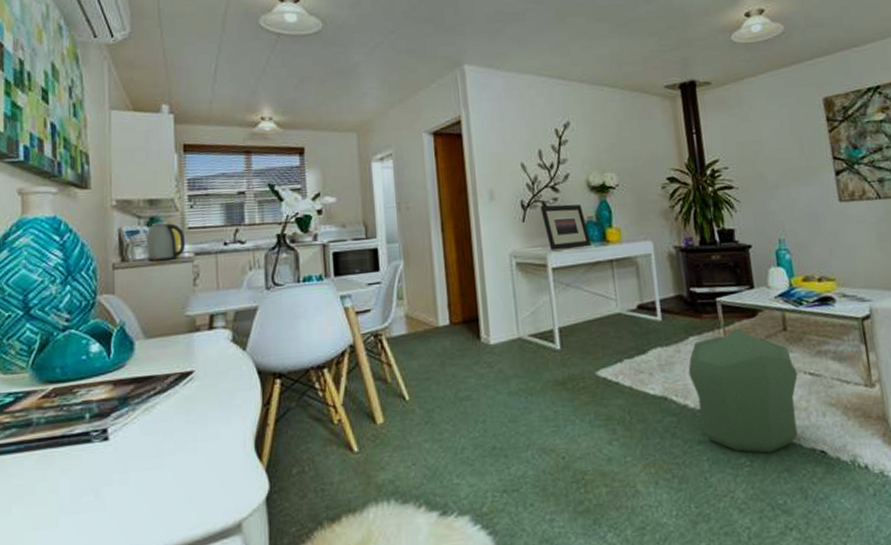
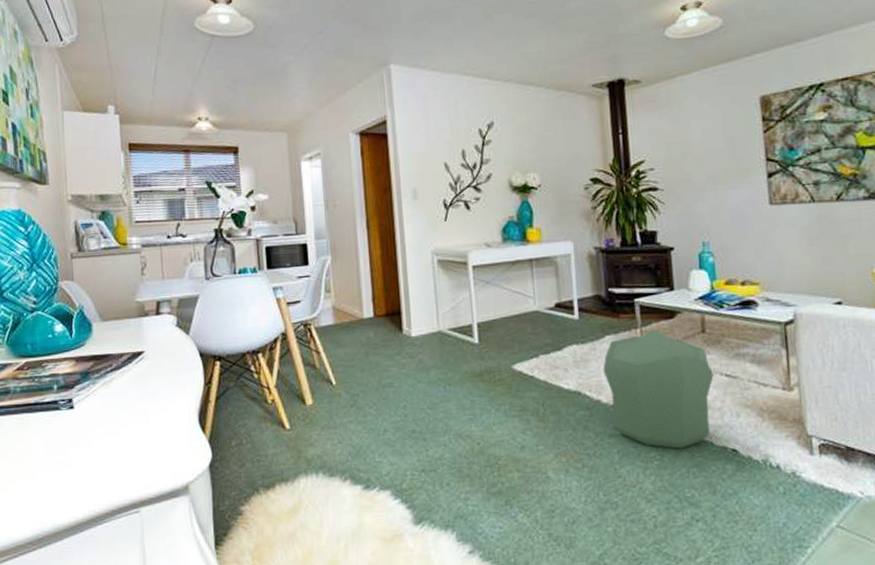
kettle: present [146,221,185,263] -> none [99,215,133,253]
picture frame: present [540,204,592,250] -> none [462,204,512,249]

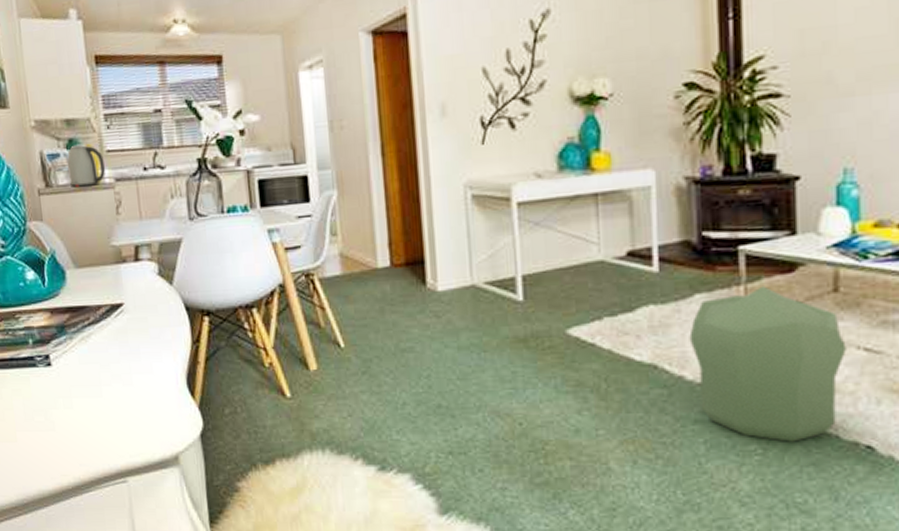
kettle: none [99,215,133,253] -> present [66,144,105,189]

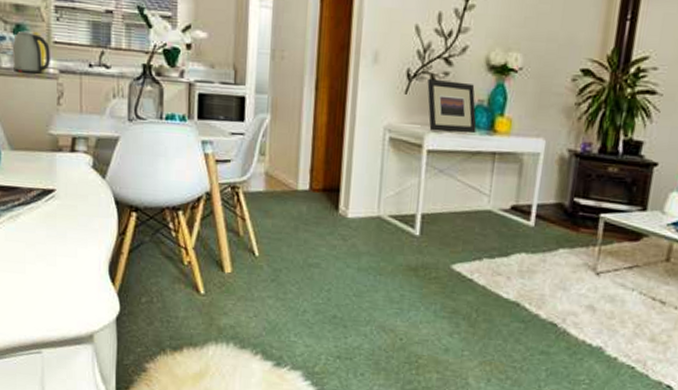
picture frame: none [505,121,570,180] -> present [427,78,477,134]
pouf: present [689,286,846,442] -> none [548,249,667,377]

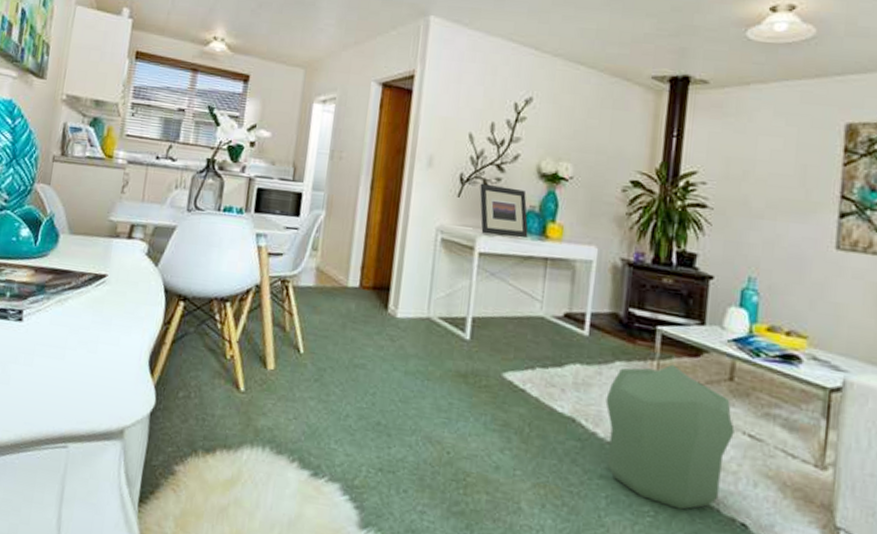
kettle: present [12,30,50,75] -> none [84,123,122,165]
pouf: none [548,249,667,377] -> present [606,364,735,510]

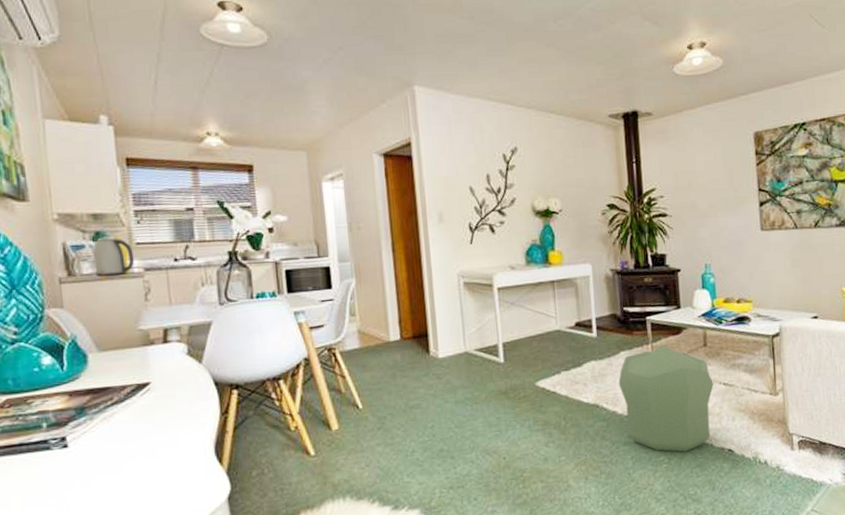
kettle: none [84,123,122,165] -> present [92,236,134,278]
picture frame: present [479,183,528,239] -> none [487,228,535,271]

